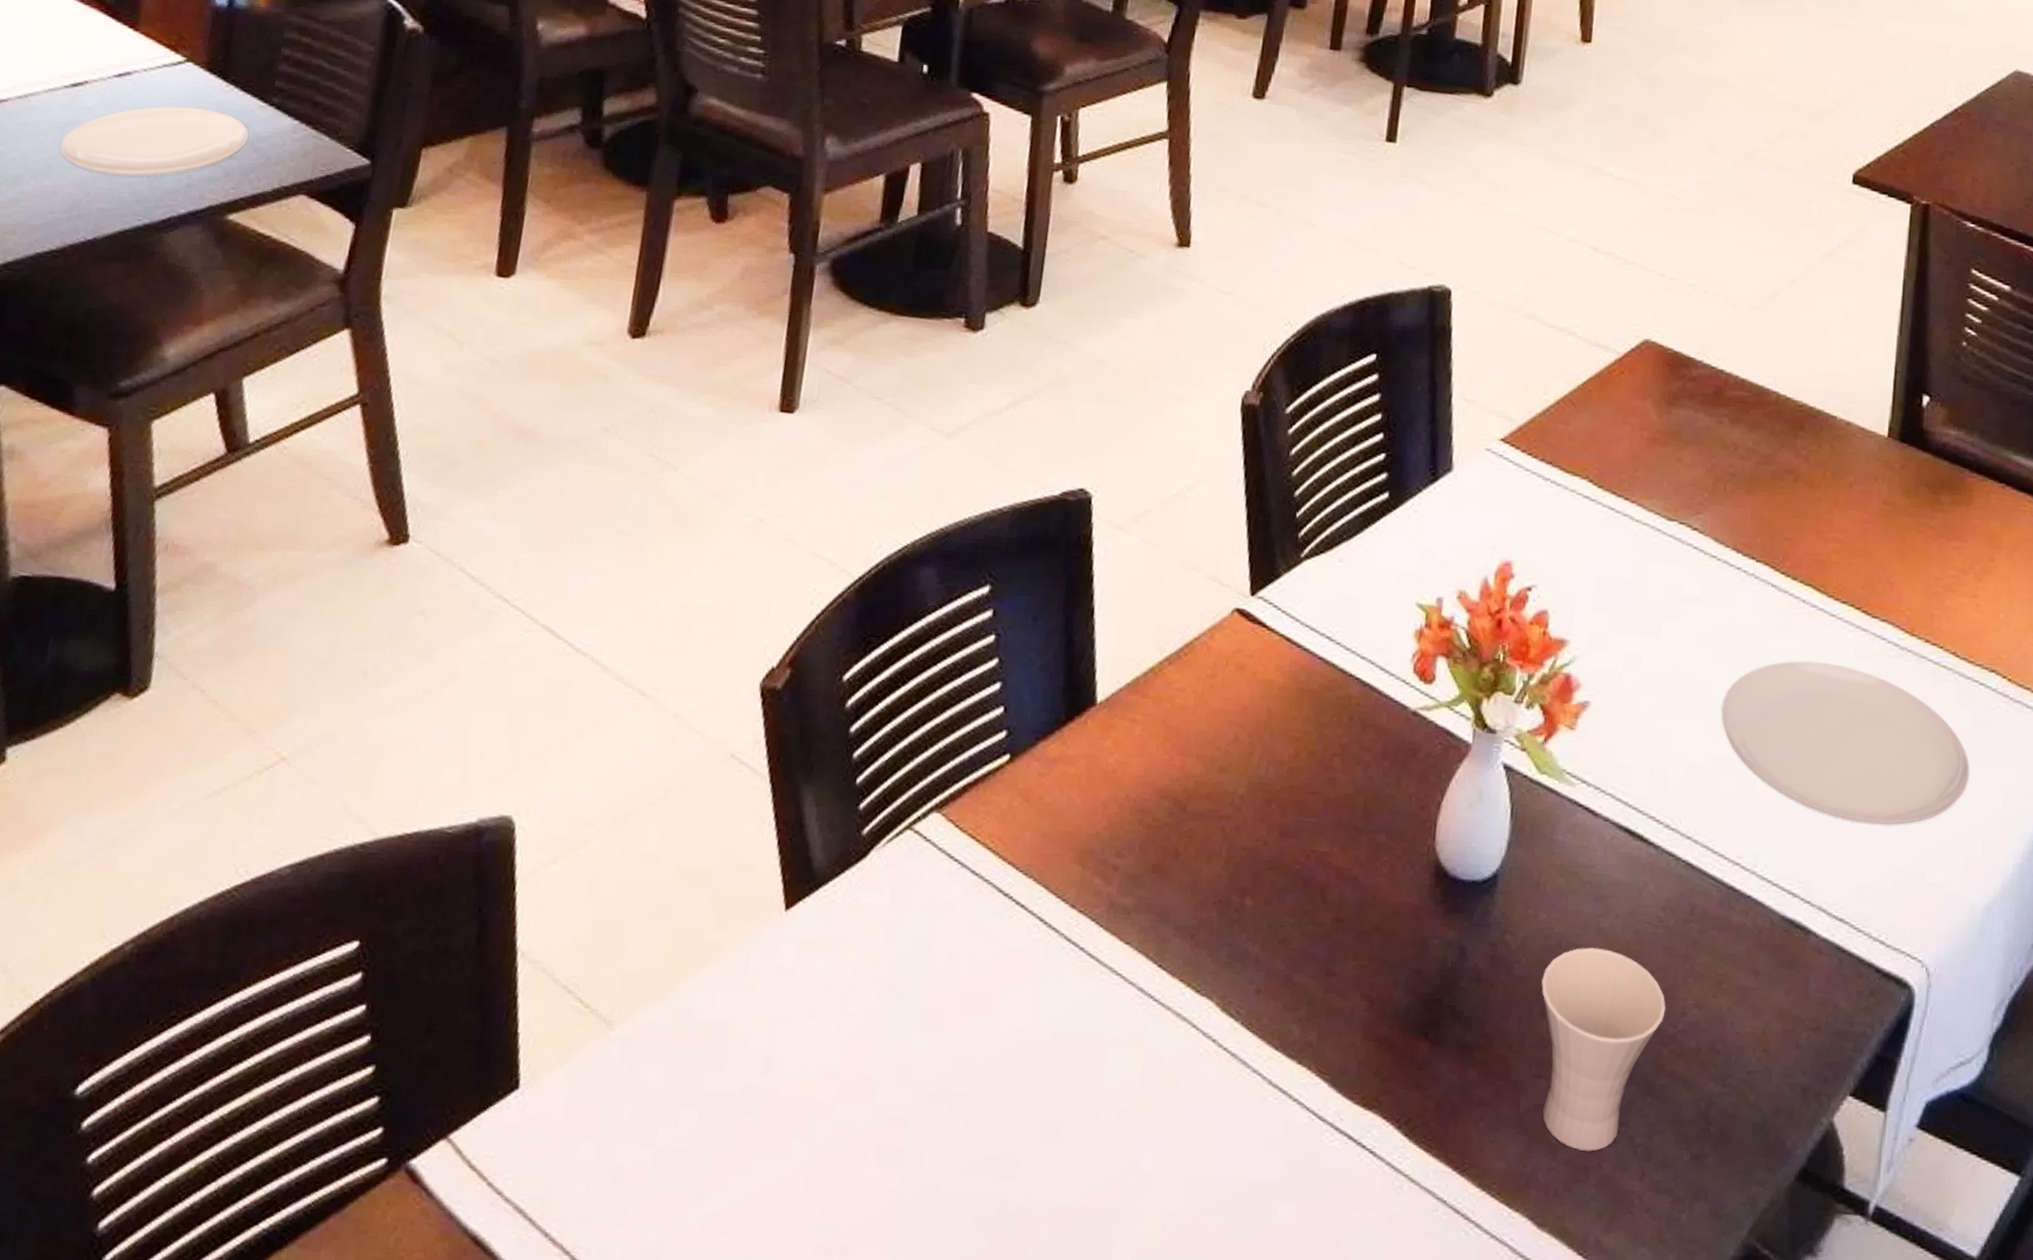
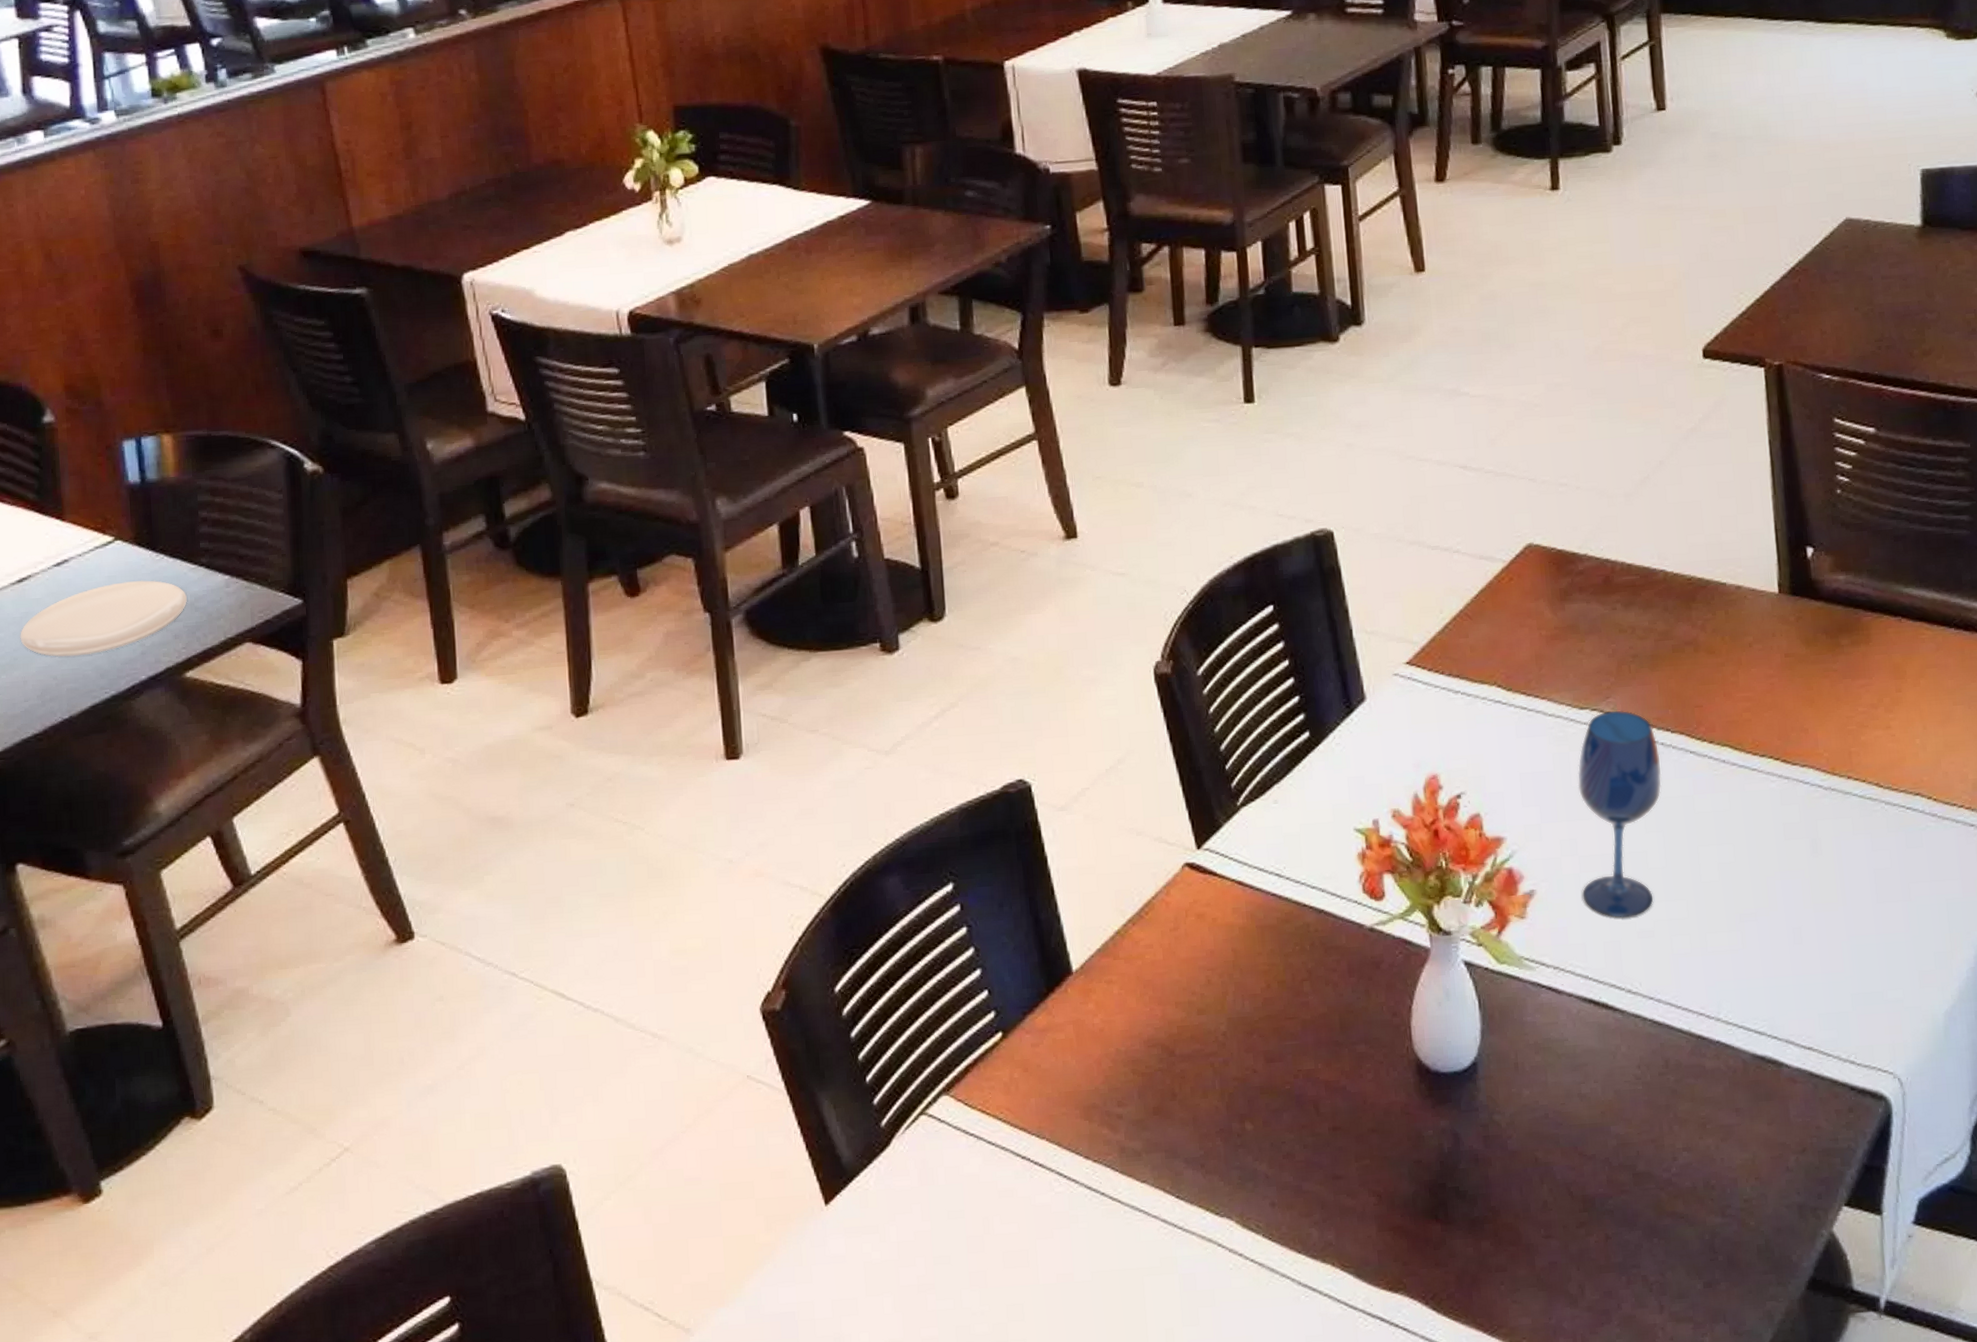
cup: present [1541,947,1666,1151] -> none [1535,1112,1657,1296]
wineglass: none [1637,527,1741,748] -> present [1577,710,1662,918]
plate: present [1721,661,1970,825] -> none [1661,814,1911,957]

